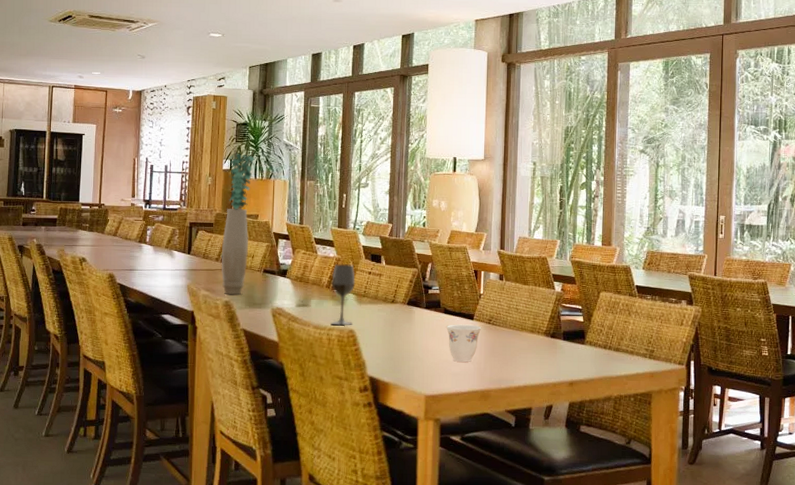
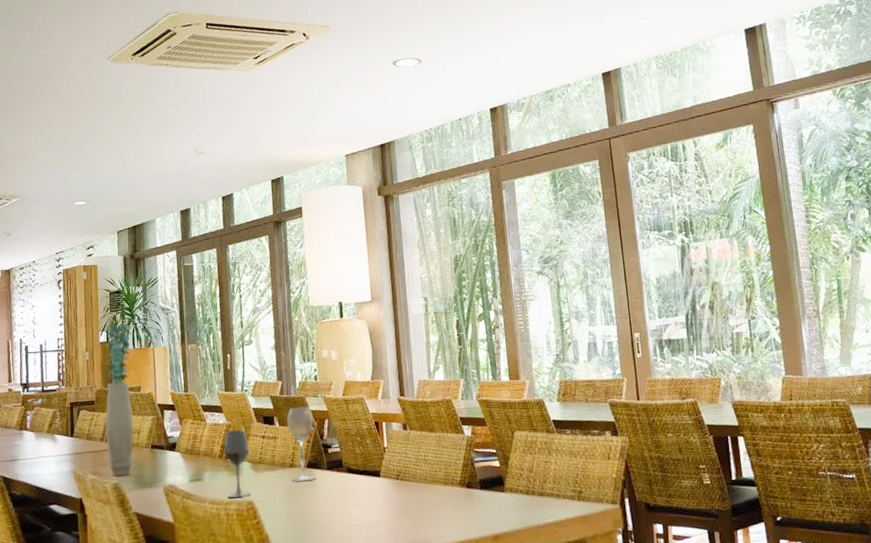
wineglass: none [392,249,418,317] -> present [286,406,316,482]
teacup: present [446,324,482,362] -> none [351,482,390,526]

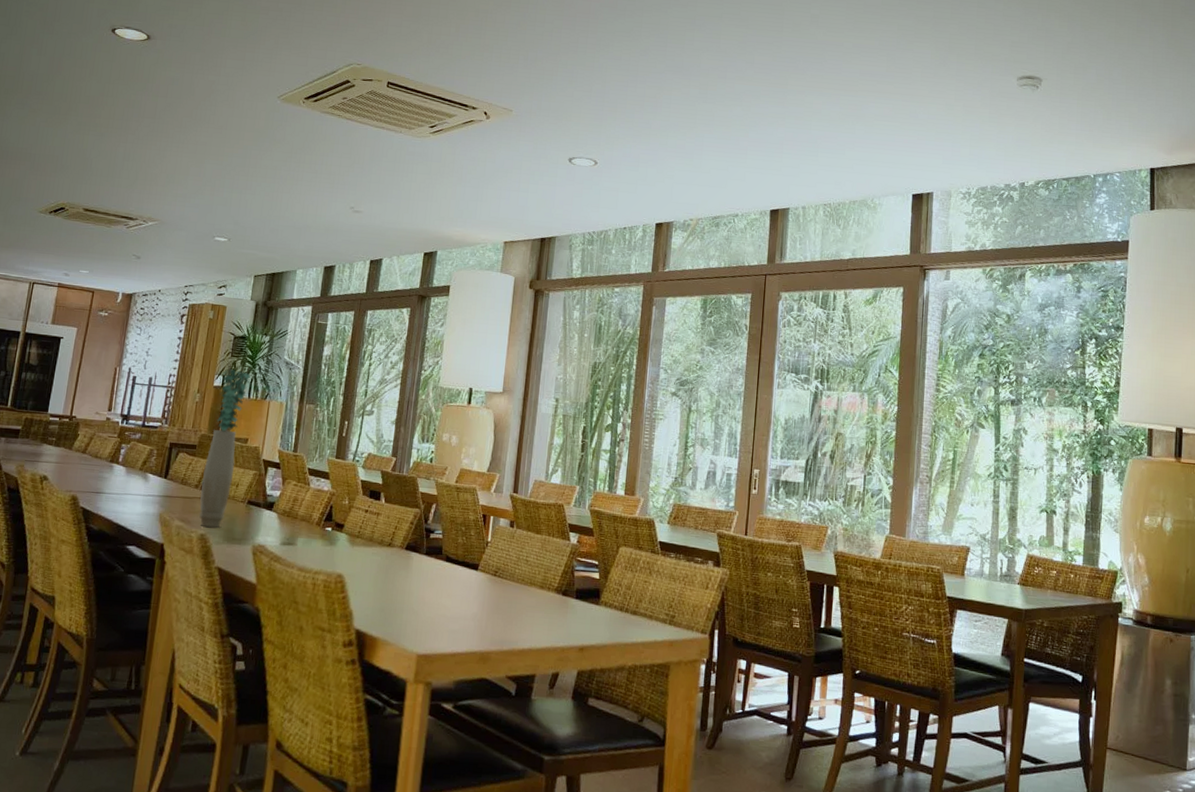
wine glass: present [223,429,251,499] -> none [317,498,351,570]
wineglass: present [286,406,316,482] -> none [387,486,421,564]

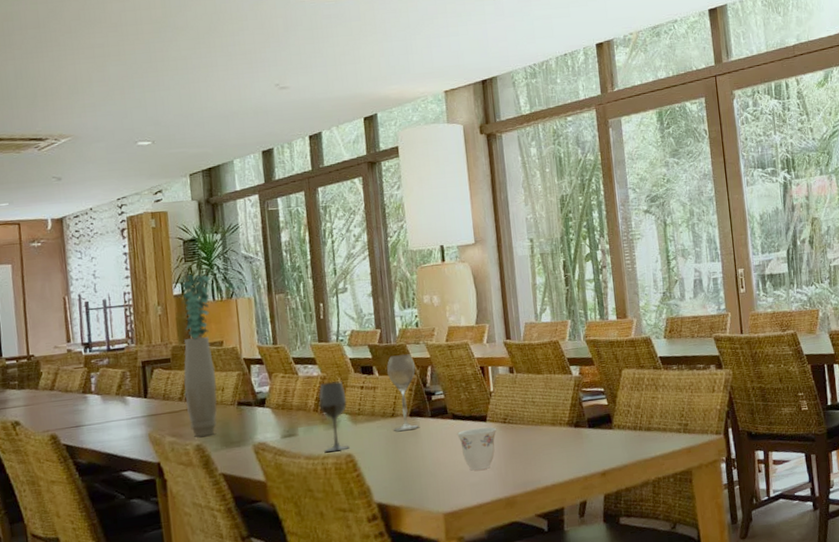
wine glass: none [317,498,351,570] -> present [318,381,350,453]
wineglass: none [387,486,421,564] -> present [386,354,419,432]
teacup: none [446,574,487,619] -> present [457,426,497,471]

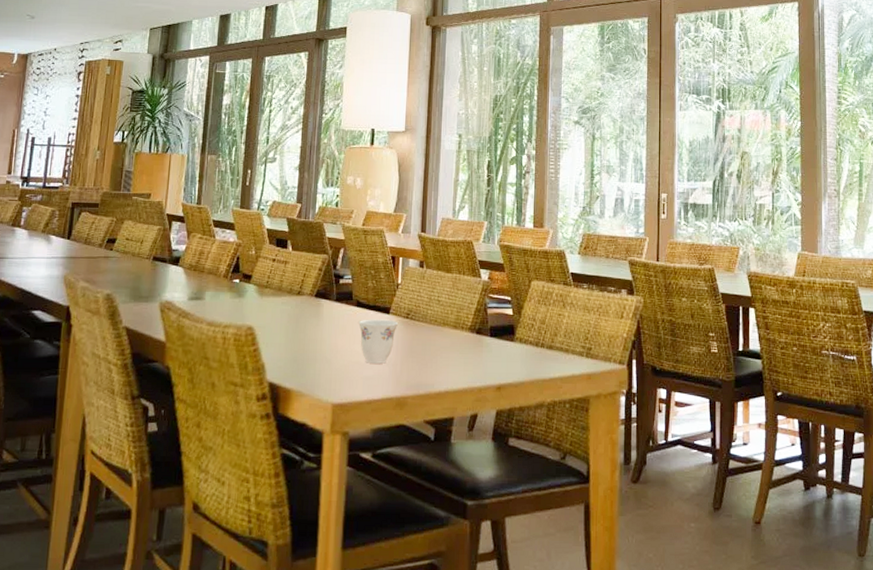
vase: present [179,268,217,438] -> none [104,117,151,287]
wine glass: present [318,381,350,453] -> none [227,249,258,322]
wineglass: present [386,354,419,432] -> none [298,232,328,312]

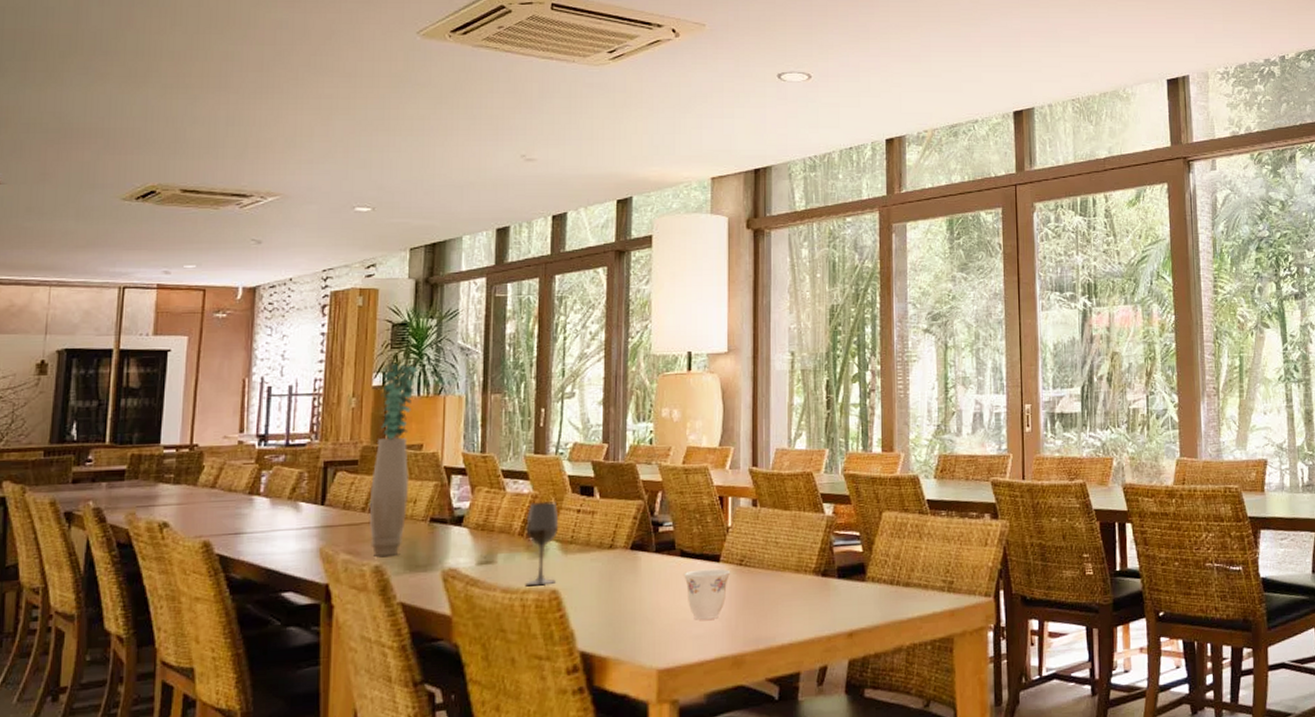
vase: none [104,117,151,287] -> present [370,356,418,558]
wine glass: none [227,249,258,322] -> present [525,501,559,586]

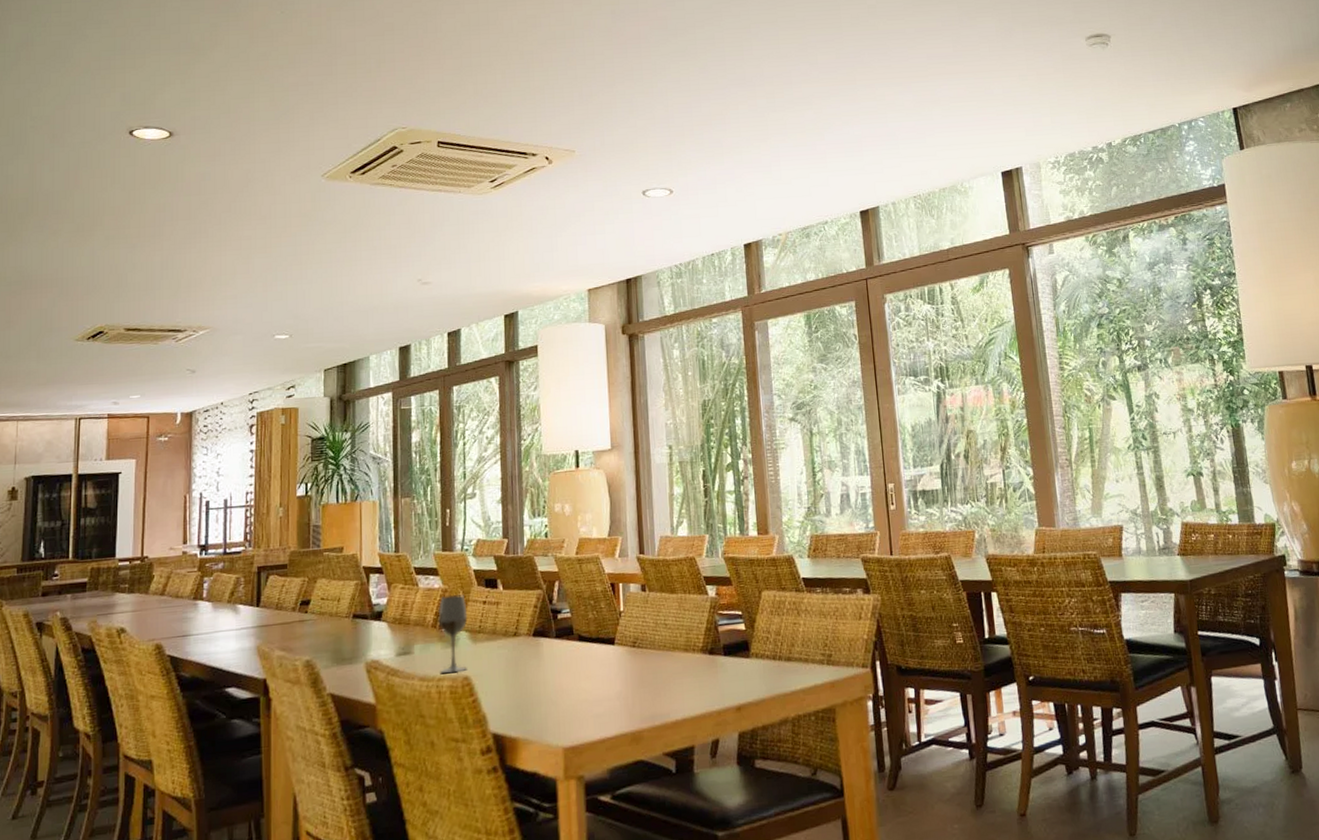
vase: present [370,356,418,558] -> none [299,468,336,653]
teacup: present [684,568,731,620] -> none [582,650,626,700]

